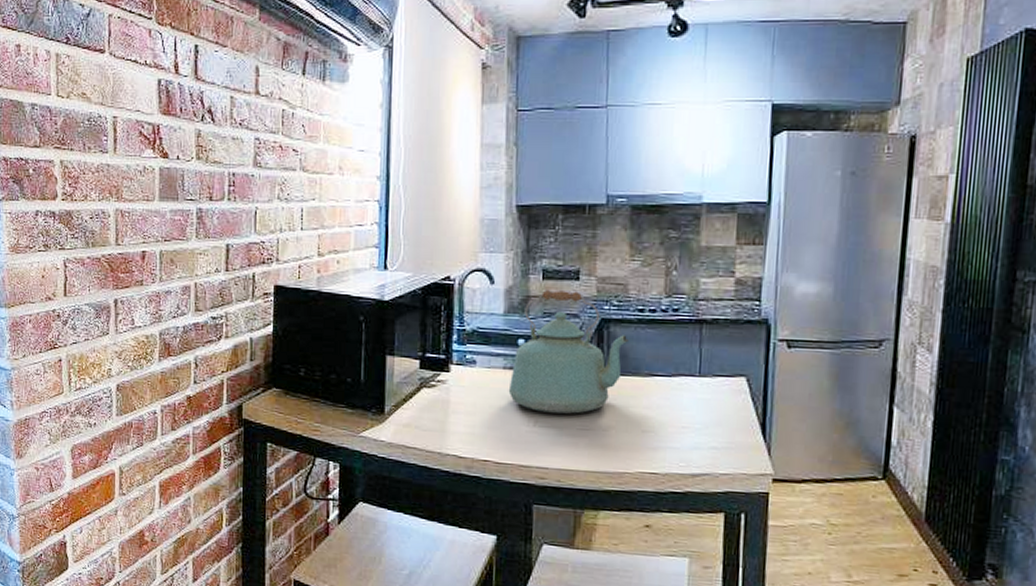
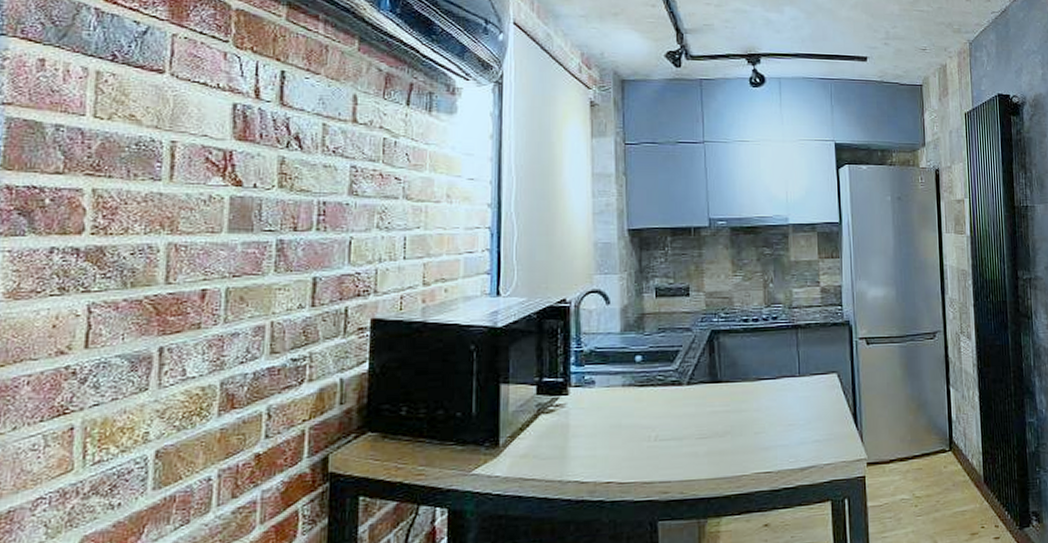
kettle: present [508,290,629,414] -> none [628,306,737,426]

